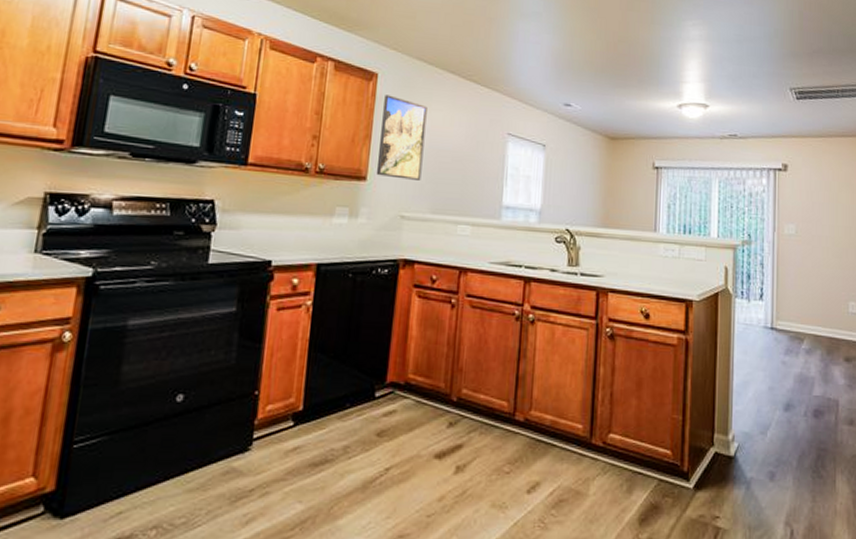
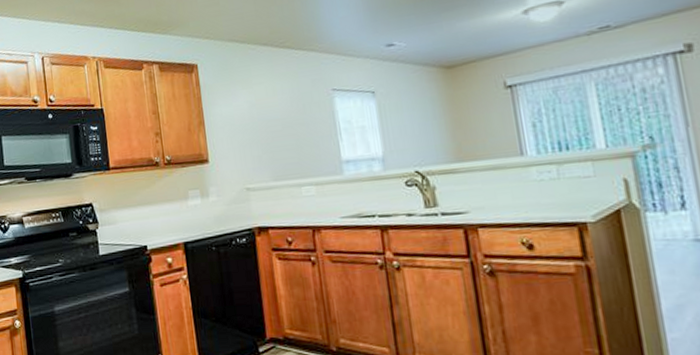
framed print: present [376,95,427,180] -> none [208,81,257,156]

